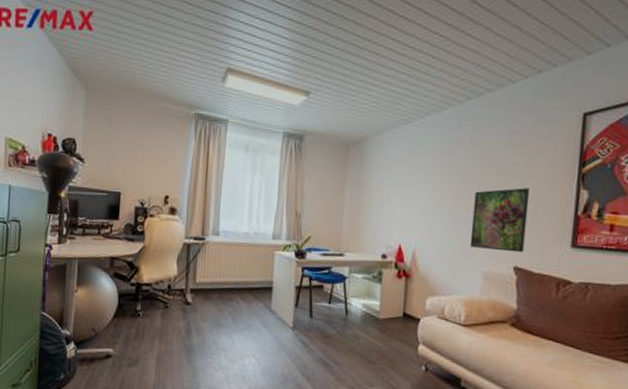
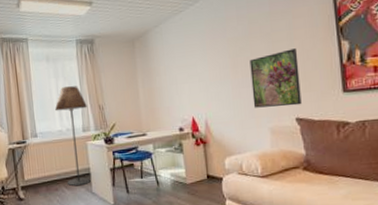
floor lamp: none [243,184,283,300] -> present [54,86,91,187]

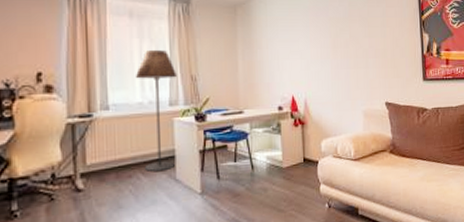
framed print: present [249,48,302,108] -> none [348,35,391,91]

